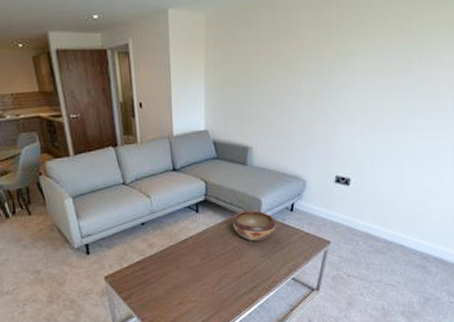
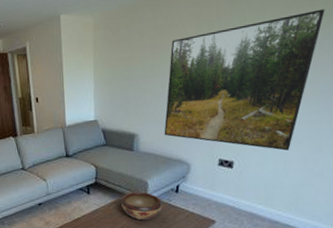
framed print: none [279,20,445,168] -> present [164,9,325,151]

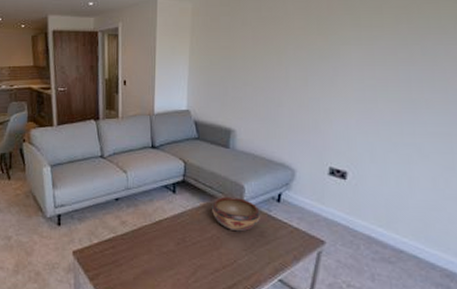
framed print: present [164,9,325,151] -> none [265,13,450,165]

